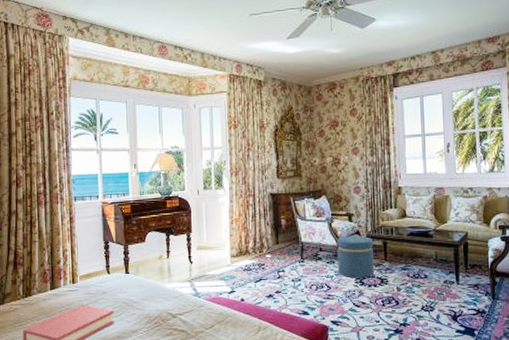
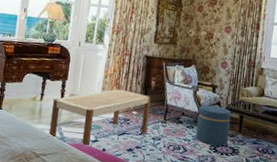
bench: none [181,233,285,300] -> present [49,89,151,147]

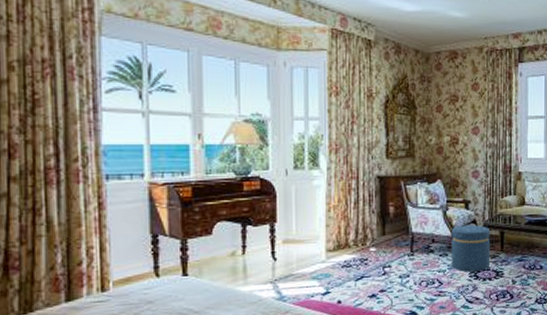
bench: present [49,89,151,147] -> none [261,223,391,304]

